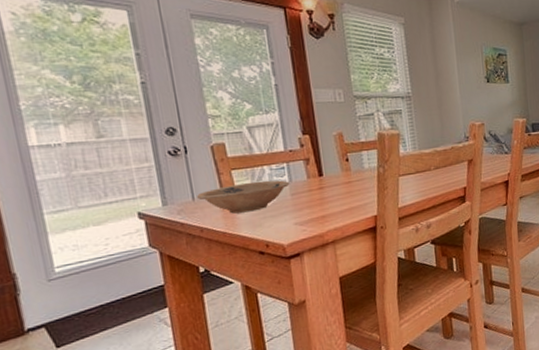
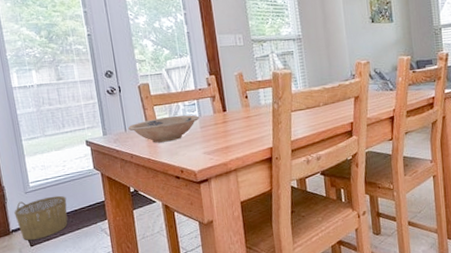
basket: none [31,281,112,341] -> present [14,195,68,241]

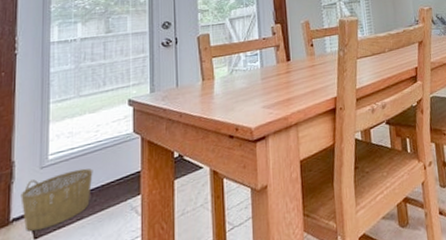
bowl: present [128,115,200,143] -> none [181,66,261,99]

